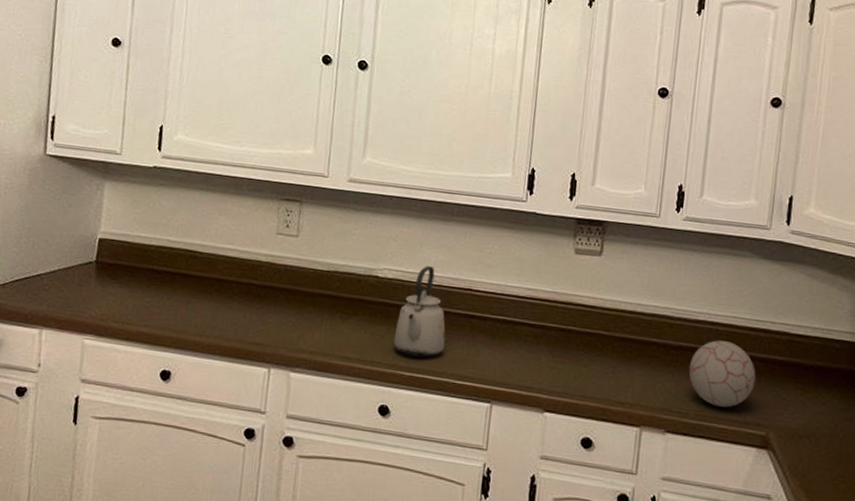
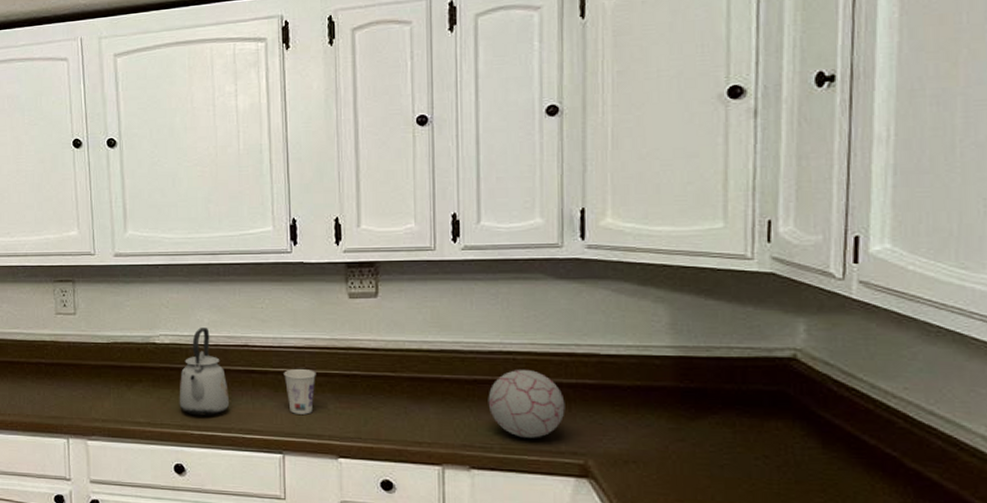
cup: none [502,318,534,365] -> present [284,369,316,414]

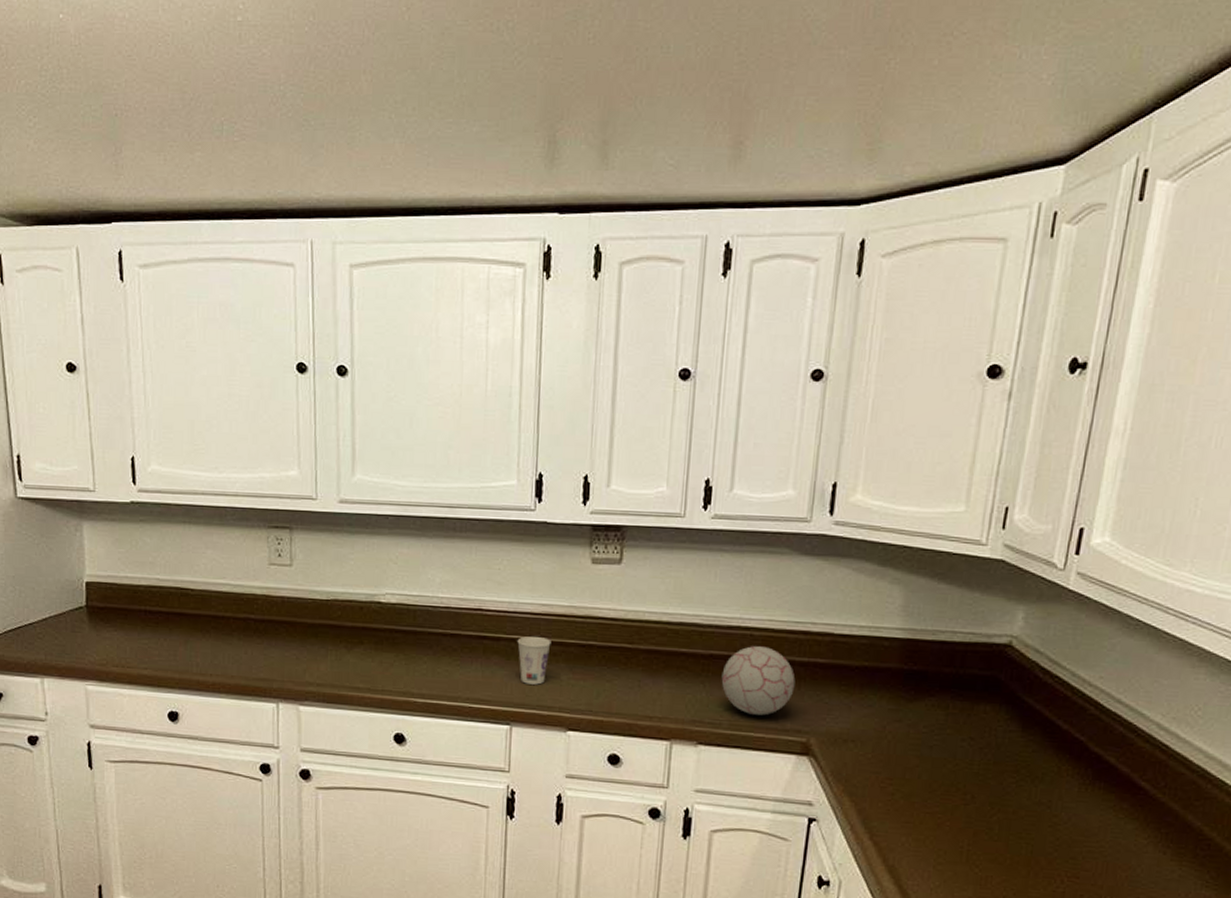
kettle: present [179,328,230,416] -> none [403,587,458,683]

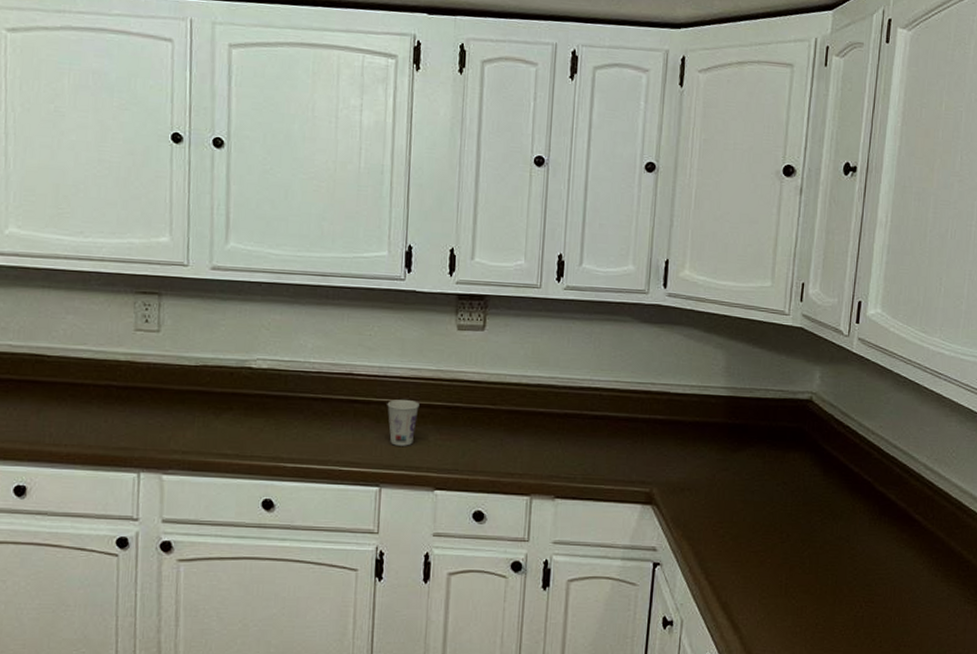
decorative ball: present [721,646,795,716] -> none [575,405,639,469]

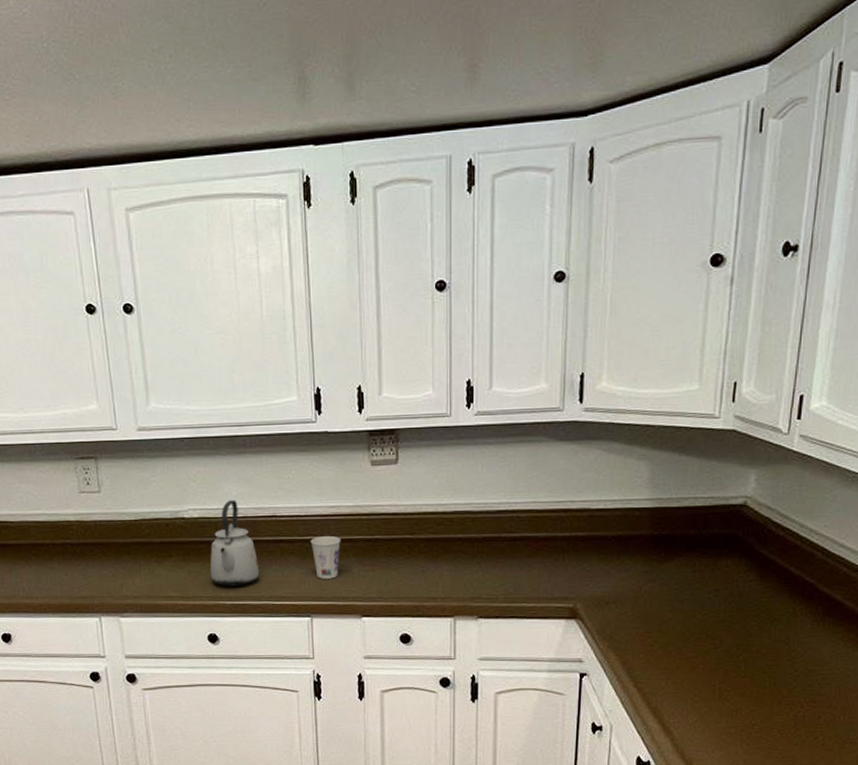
kettle: none [273,353,329,448] -> present [210,500,260,587]

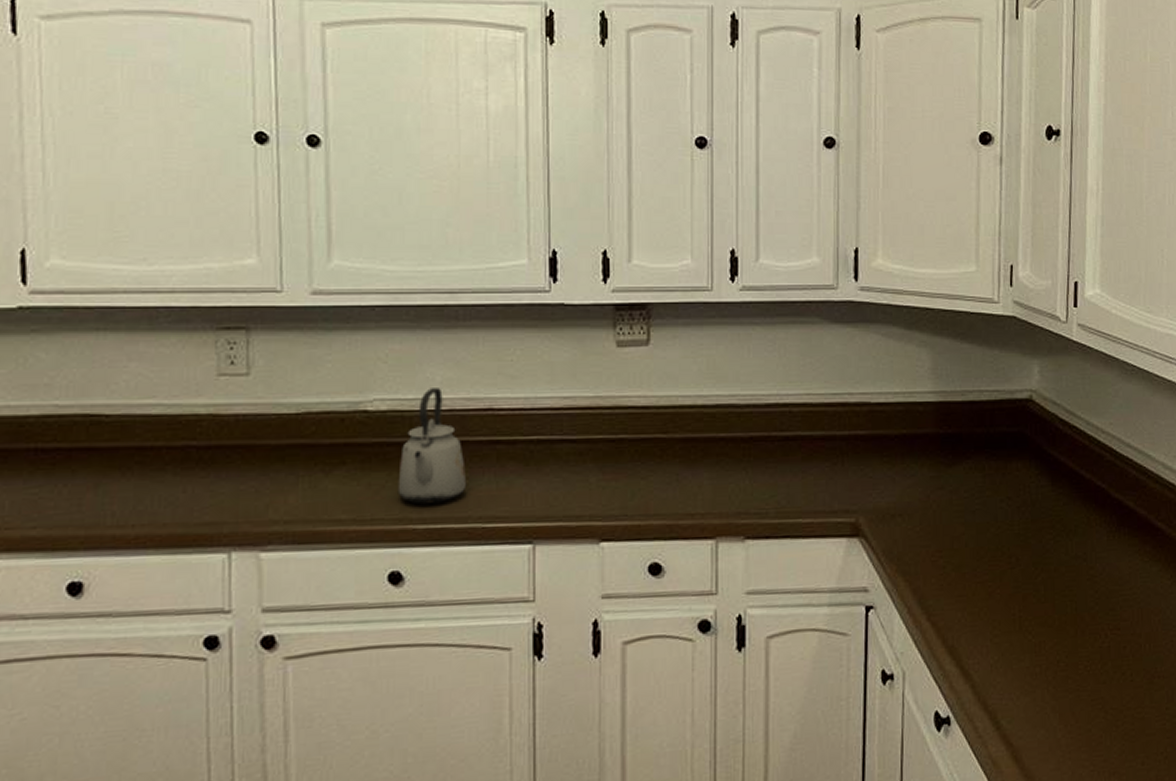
cup: present [310,536,341,579] -> none [537,435,576,492]

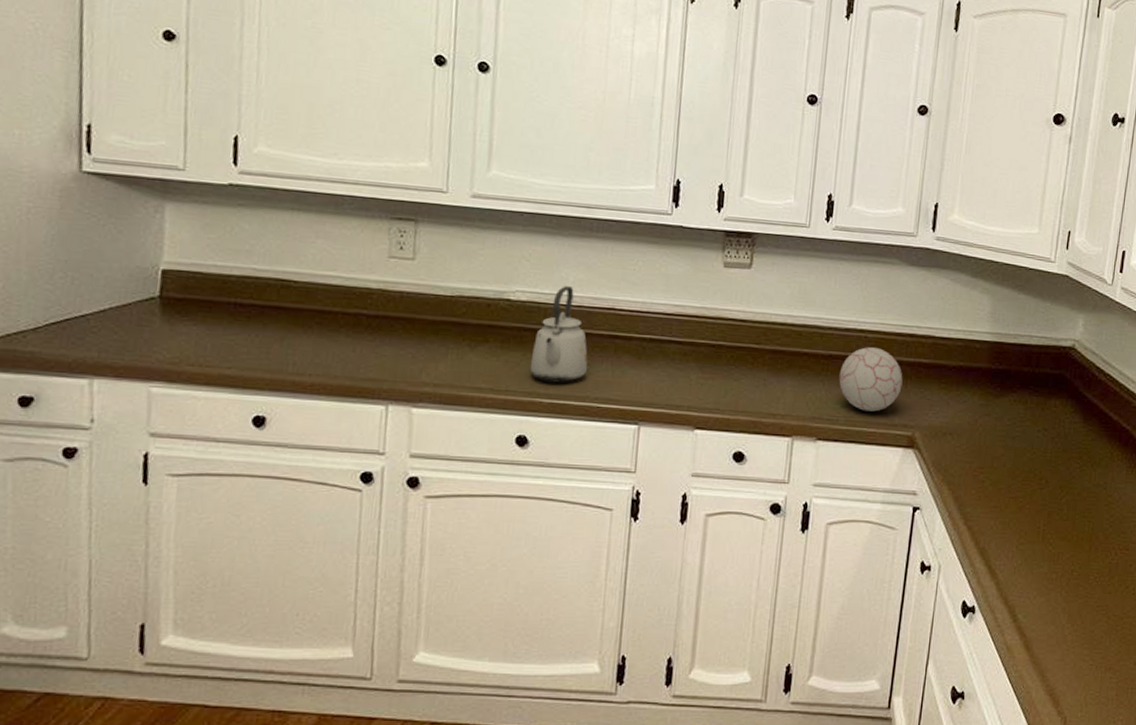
decorative ball: none [764,423,838,499] -> present [839,347,903,412]

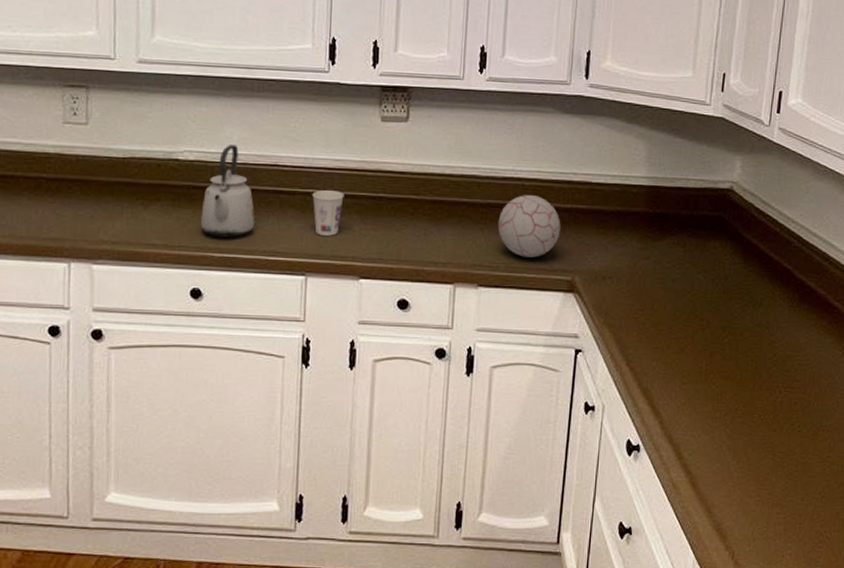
cup: none [649,336,683,384] -> present [312,190,344,236]

